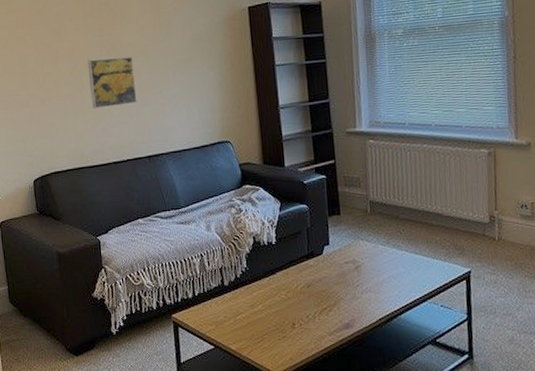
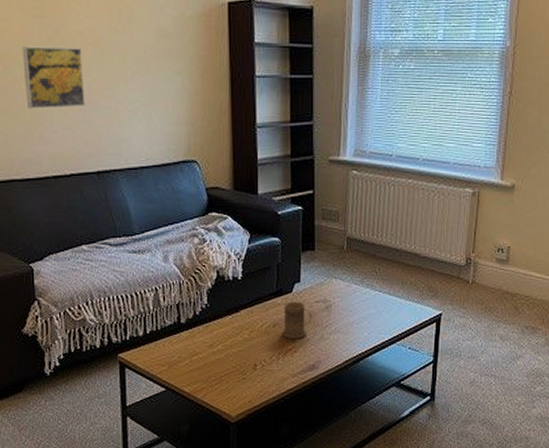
mug: none [316,263,343,299] -> present [282,301,311,339]

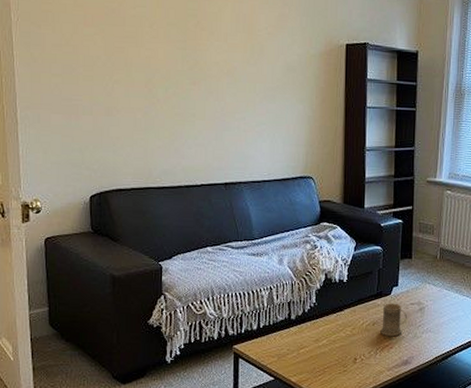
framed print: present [22,46,85,109] -> none [165,73,218,127]

